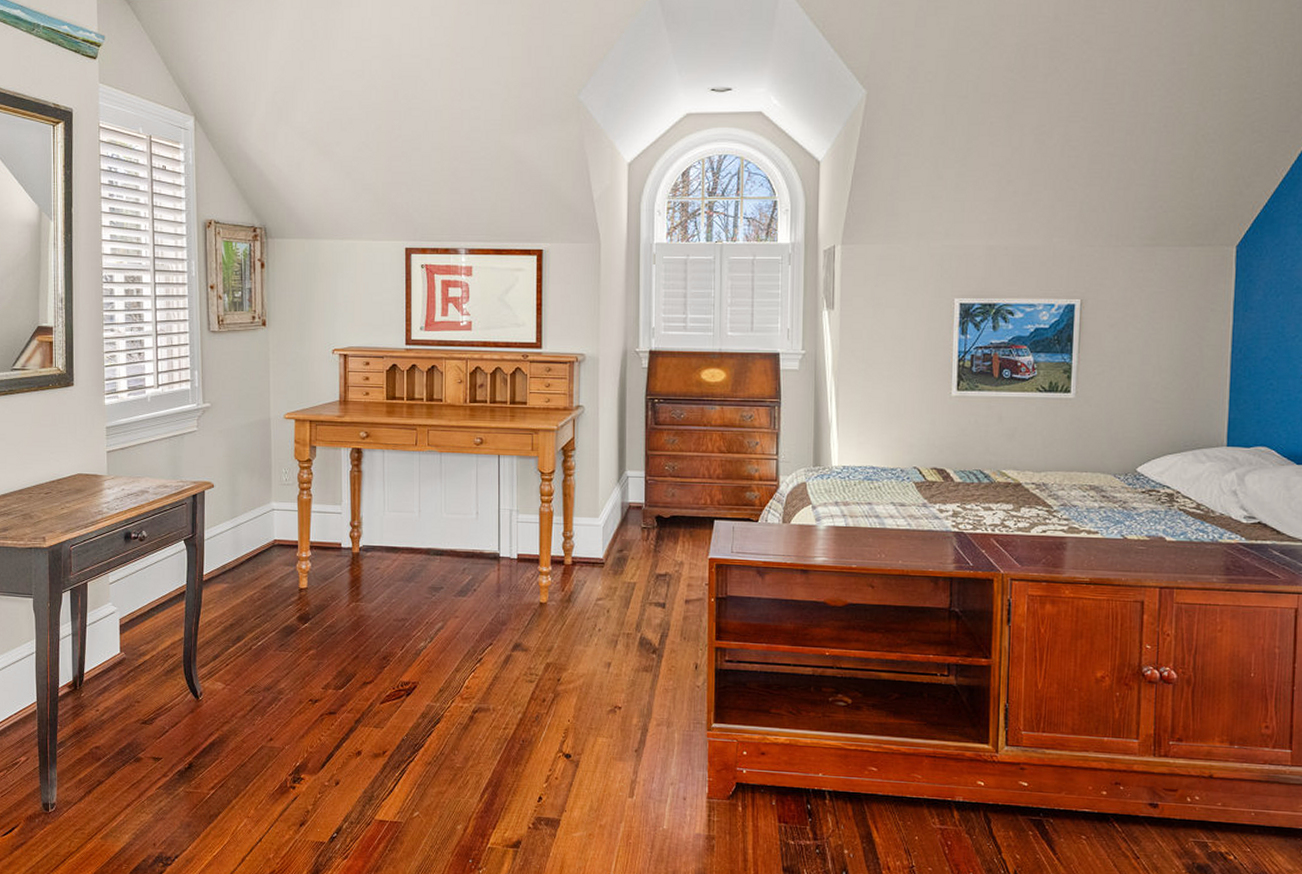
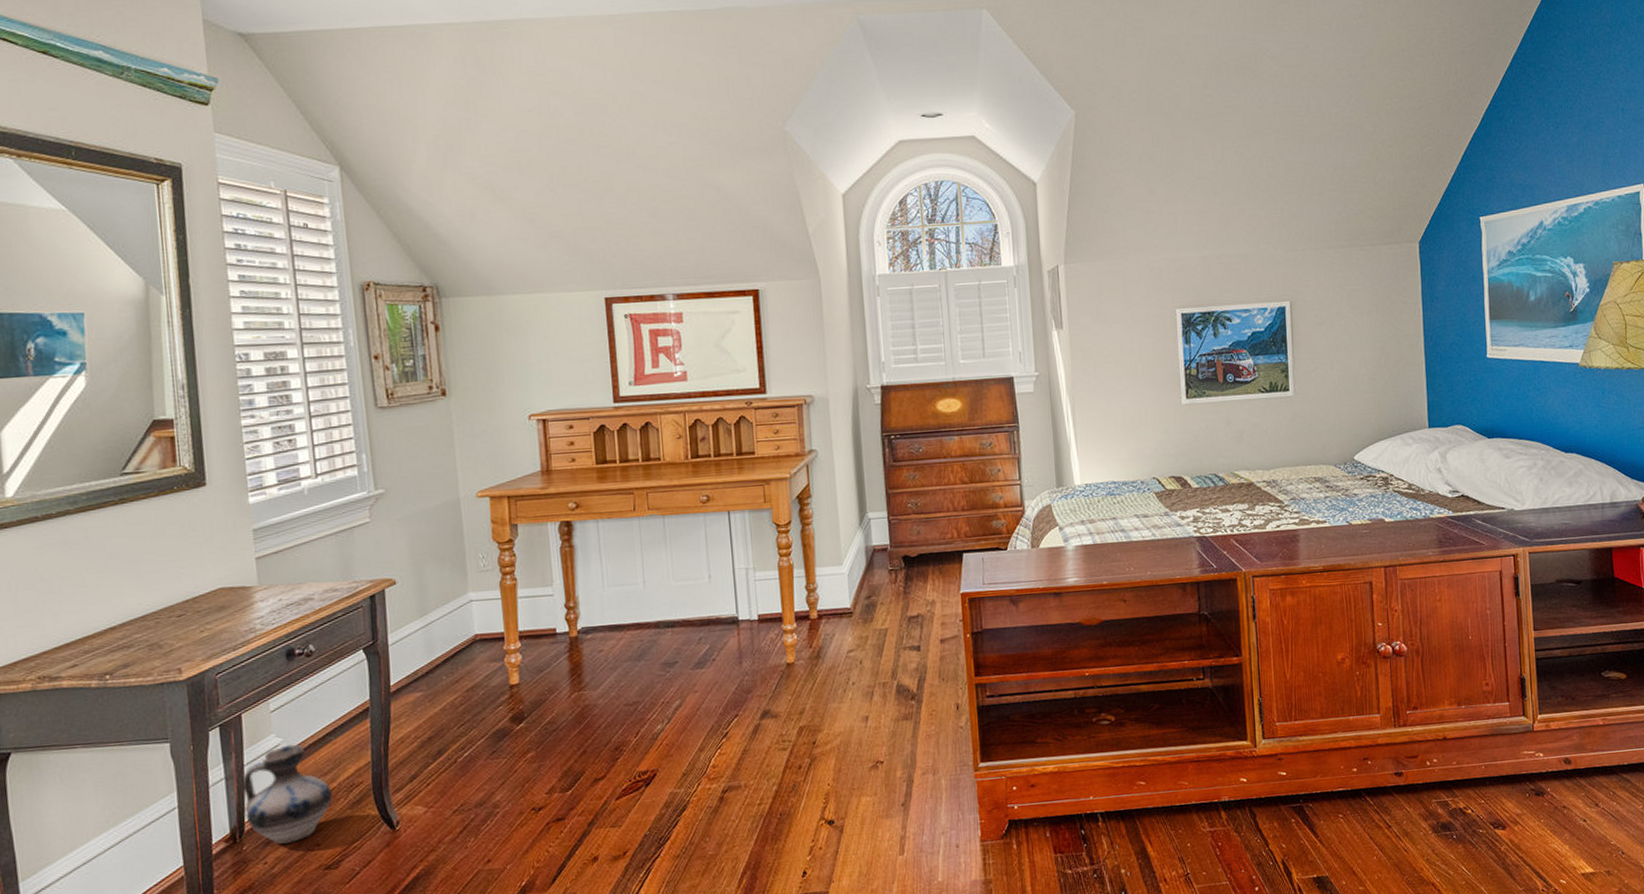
ceramic jug: none [84,613,153,697] -> present [241,743,333,844]

